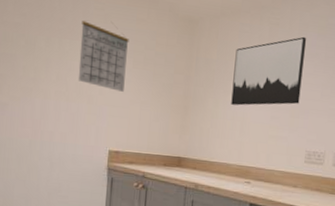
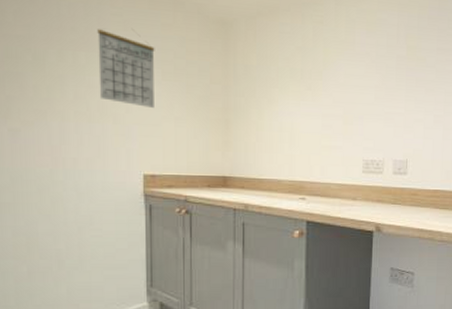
wall art: present [231,36,306,106] -> none [277,34,354,115]

